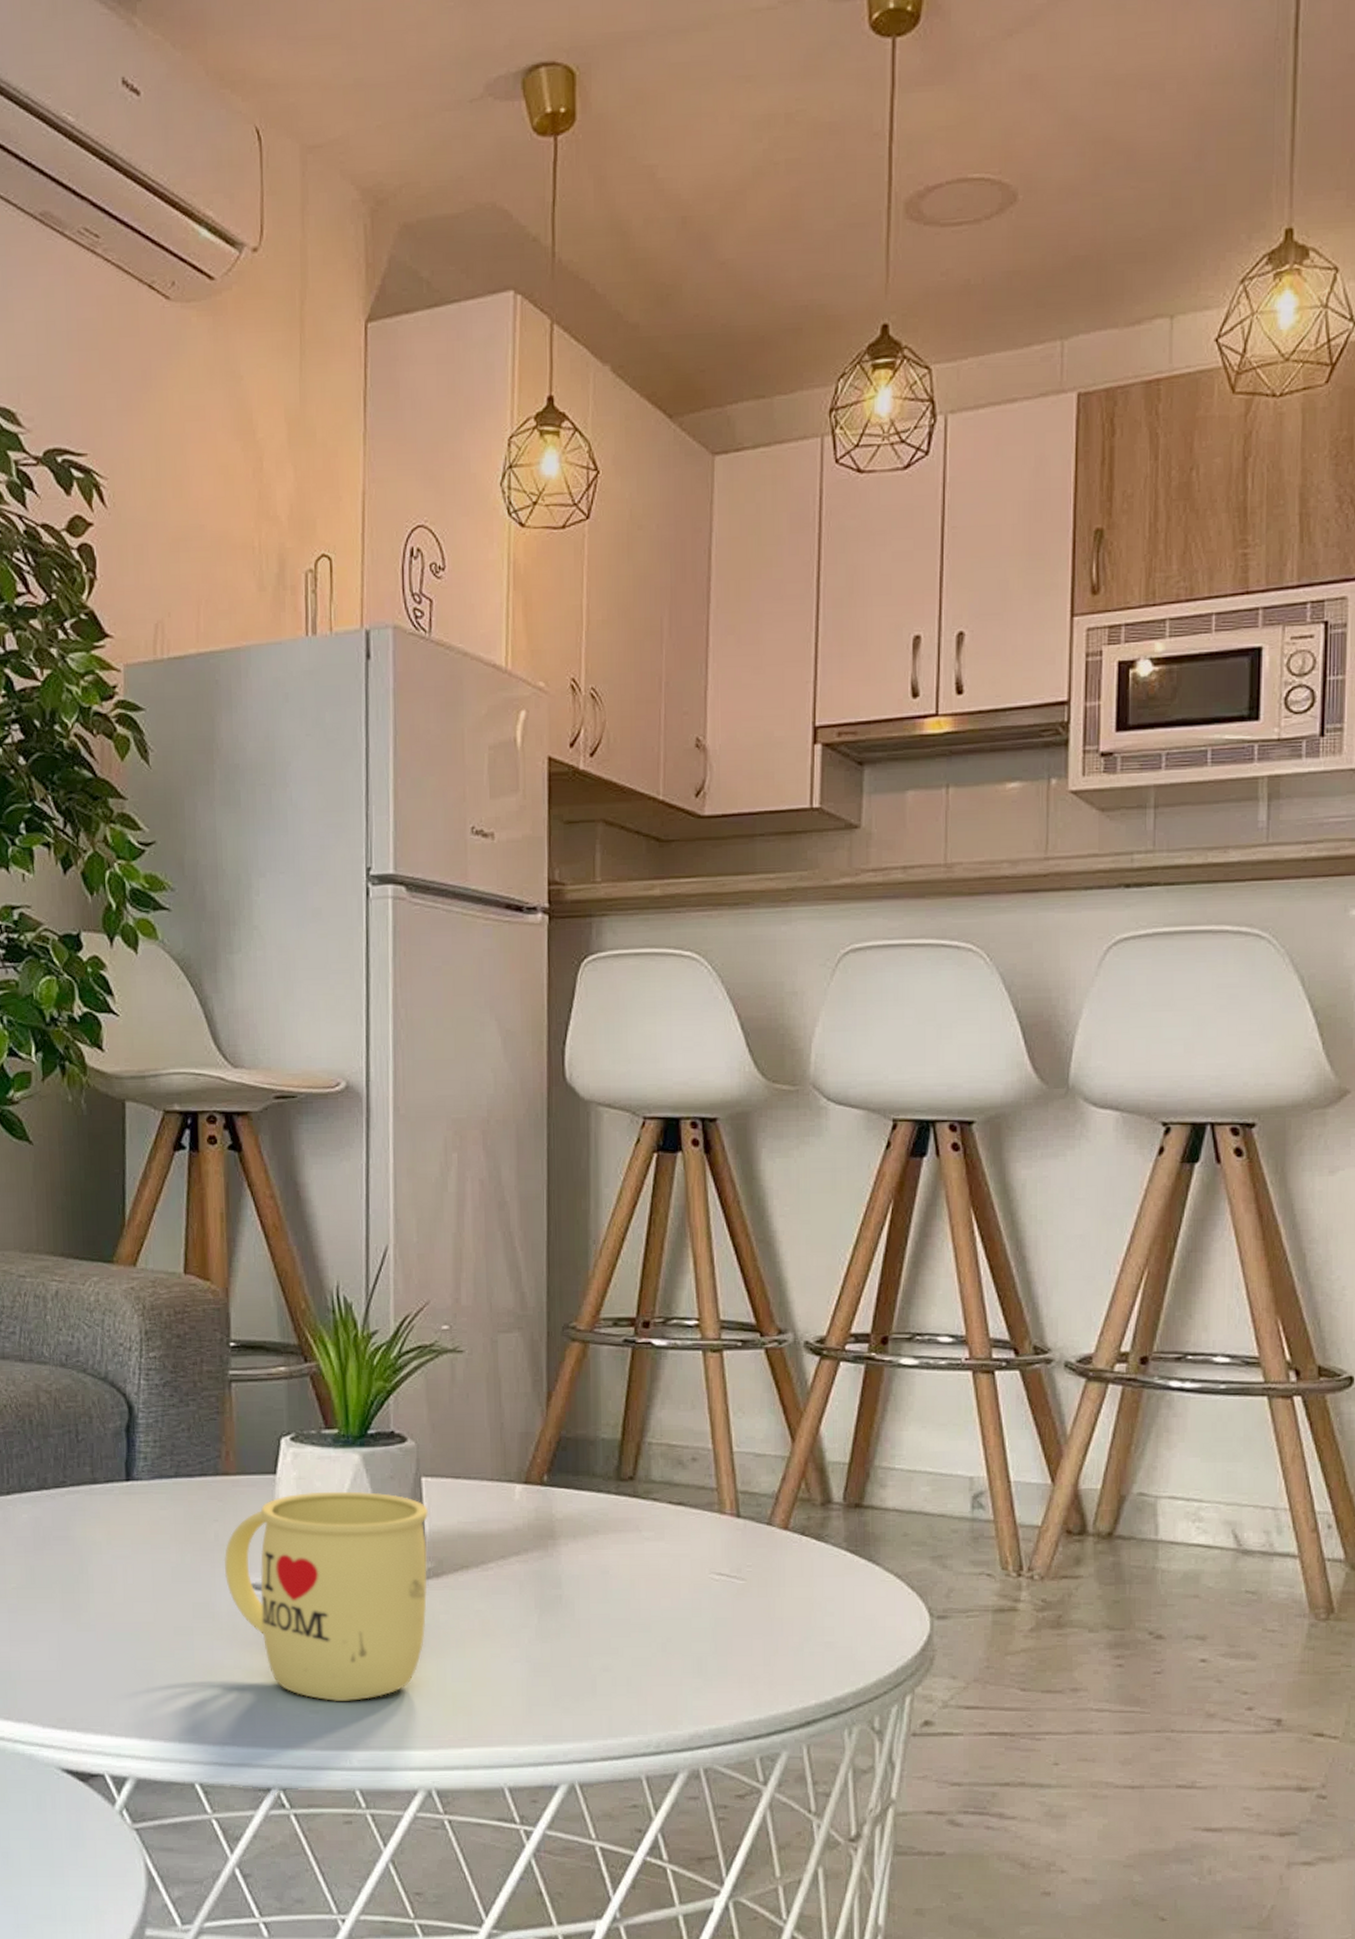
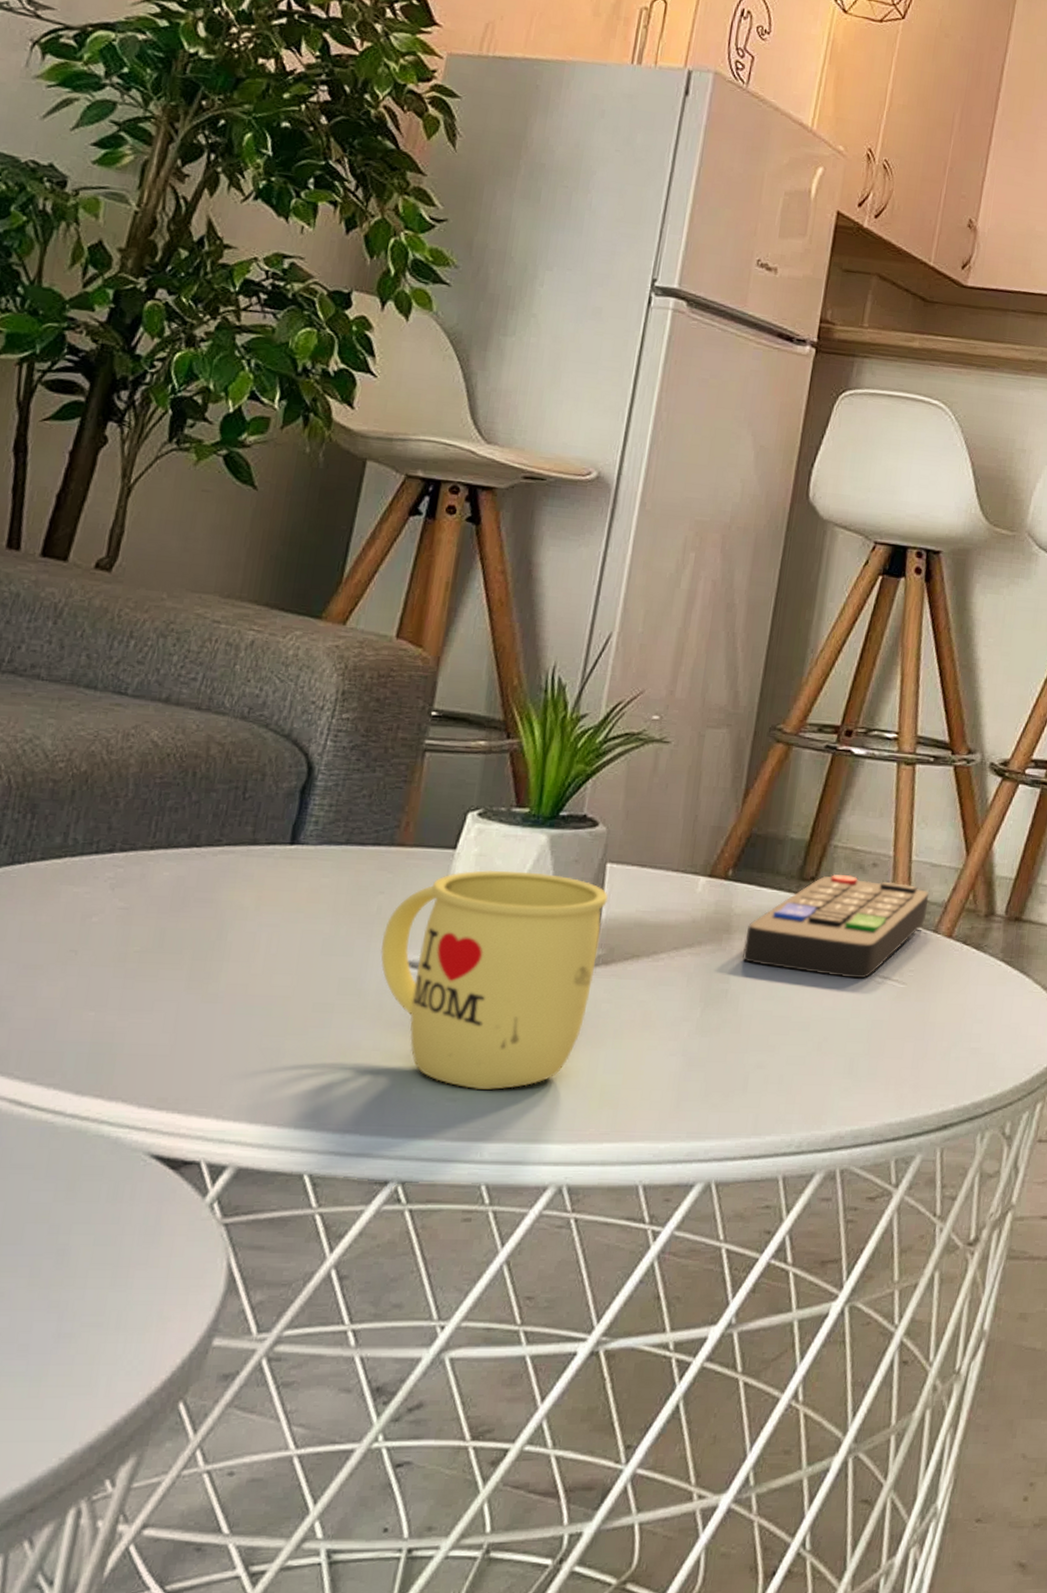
remote control: none [570,1472,757,1577] -> present [742,875,929,979]

